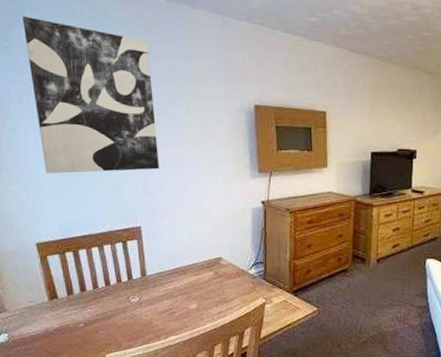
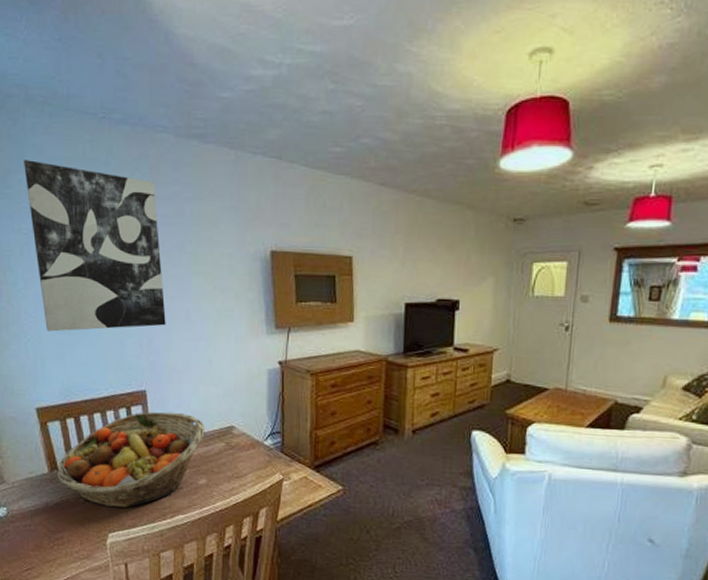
fruit basket: none [56,245,195,332] -> present [56,412,205,508]

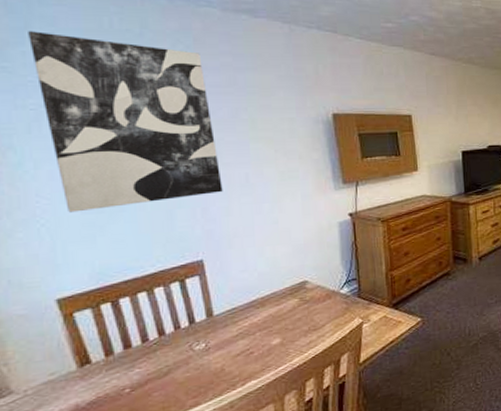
fruit basket: present [56,412,205,508] -> none [89,276,275,392]

